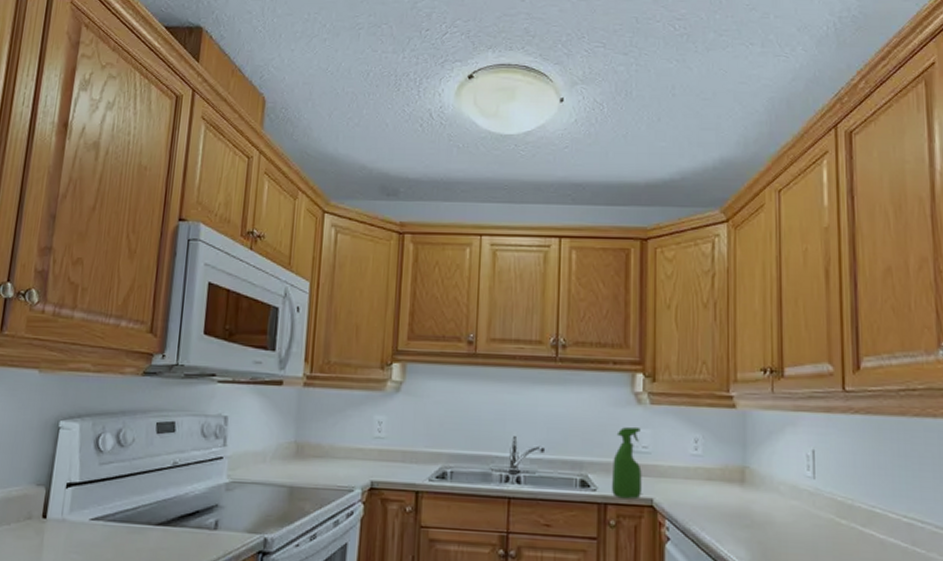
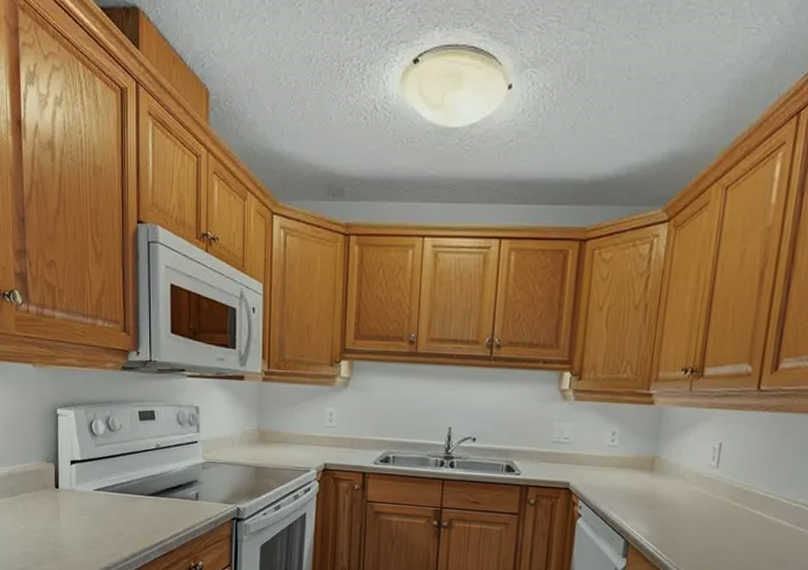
spray bottle: present [612,426,642,500] -> none [534,420,564,483]

